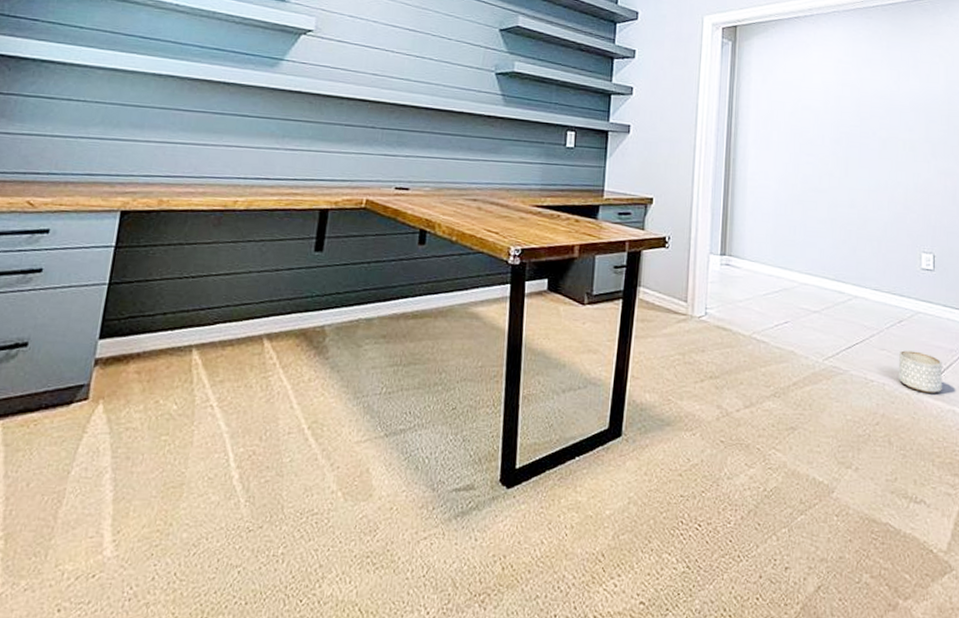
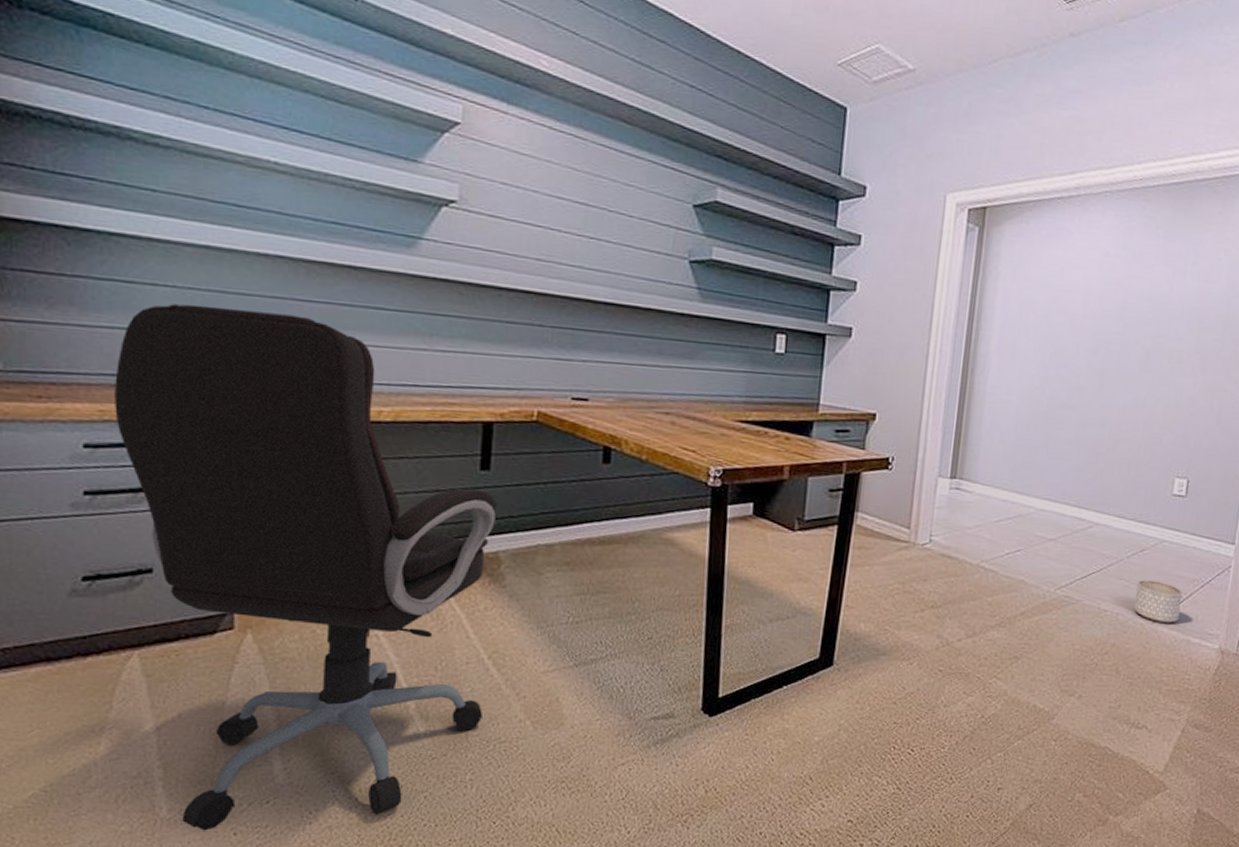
office chair: none [13,115,327,607] -> present [115,304,498,831]

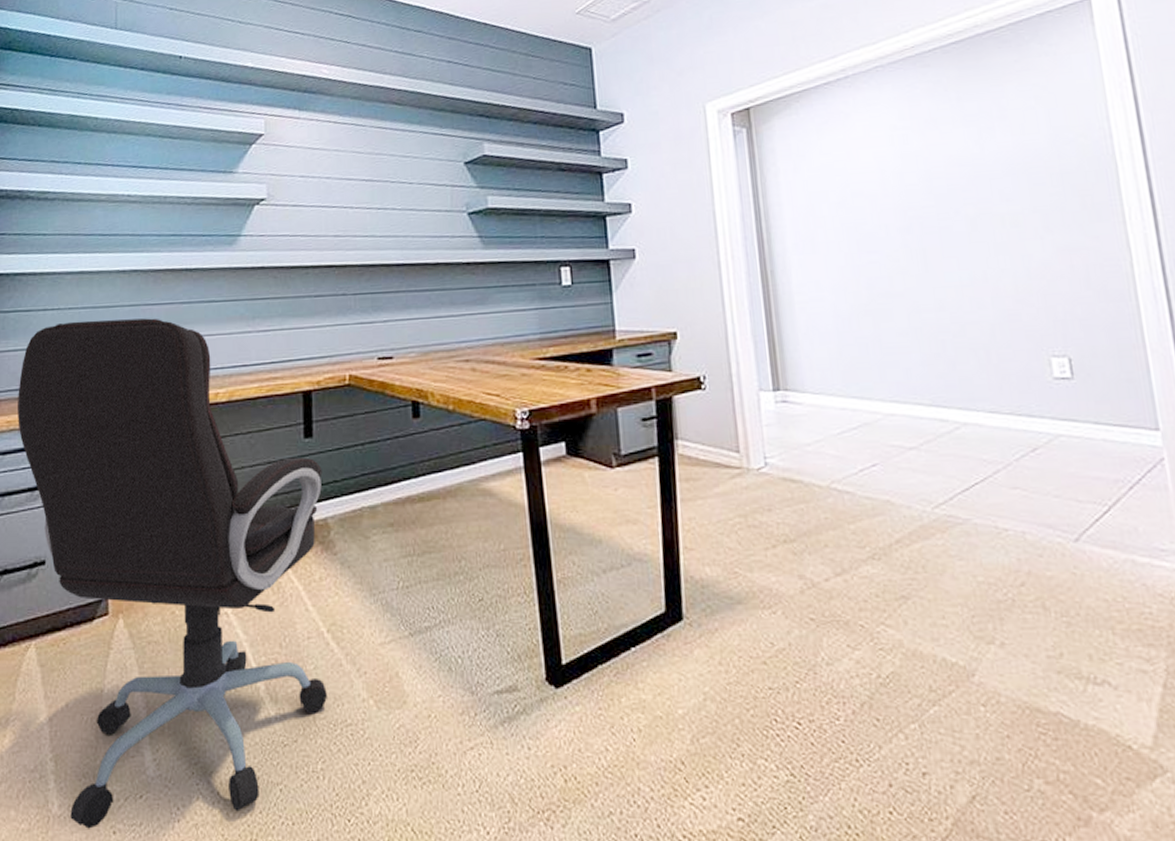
planter: present [1134,580,1183,623] -> none [1039,486,1111,539]

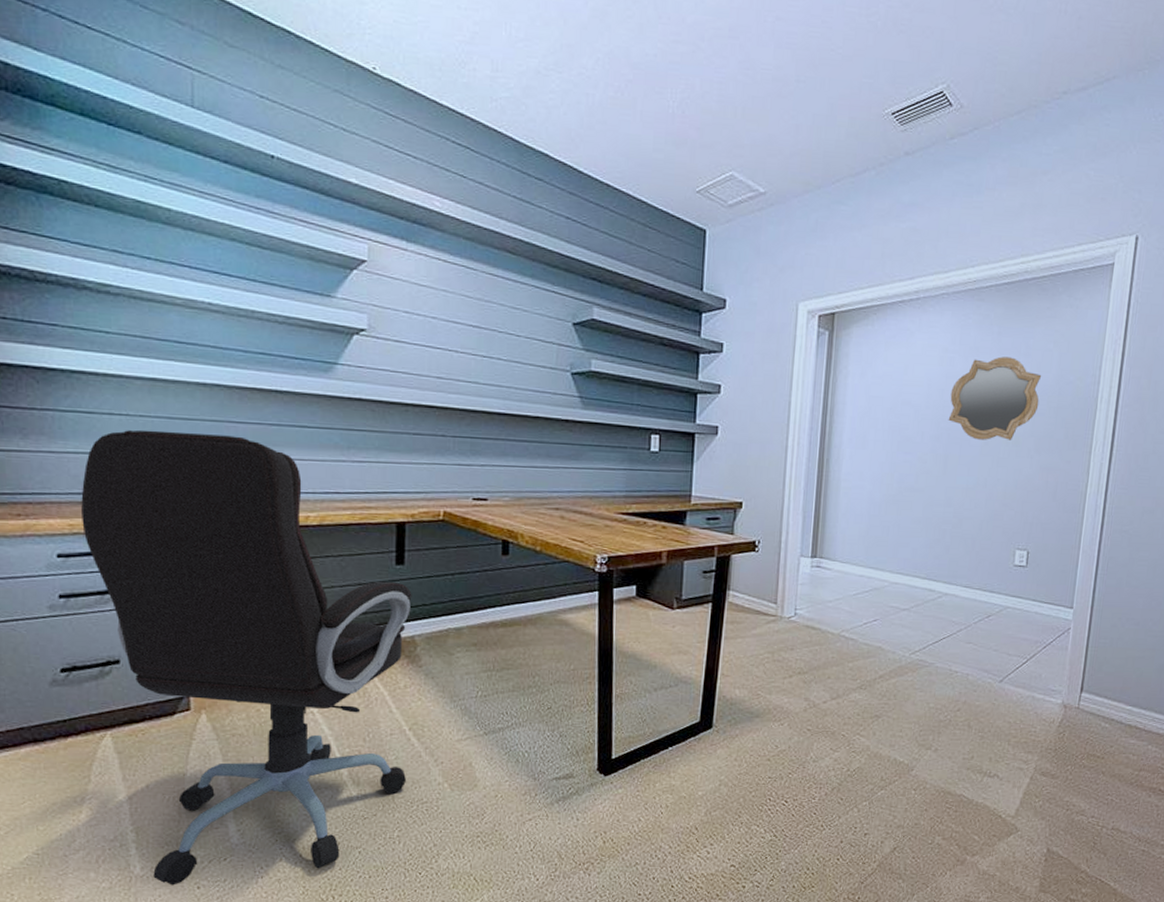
mirror: none [911,123,1035,226] -> present [948,356,1042,440]

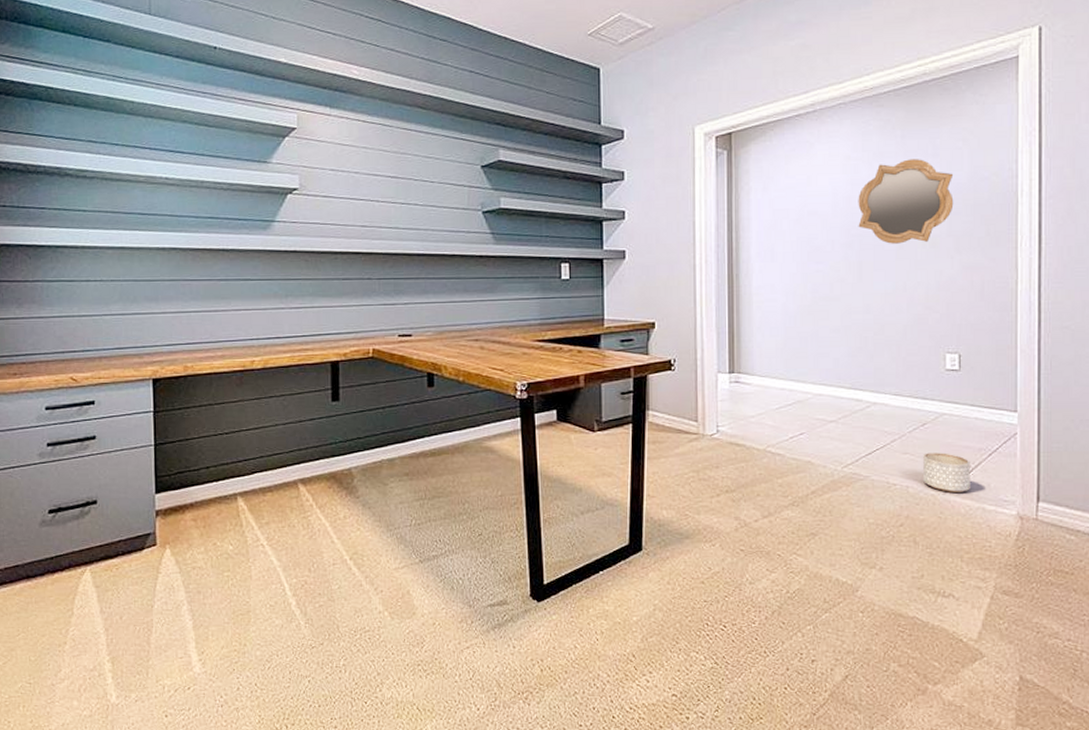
office chair: present [81,429,412,885] -> none [64,292,350,714]
planter: none [983,643,1026,681] -> present [923,453,970,492]

